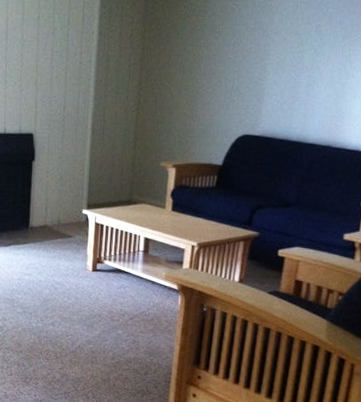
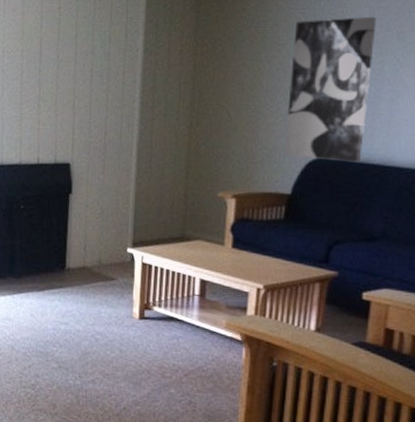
wall art: none [217,10,299,139] -> present [284,16,377,163]

